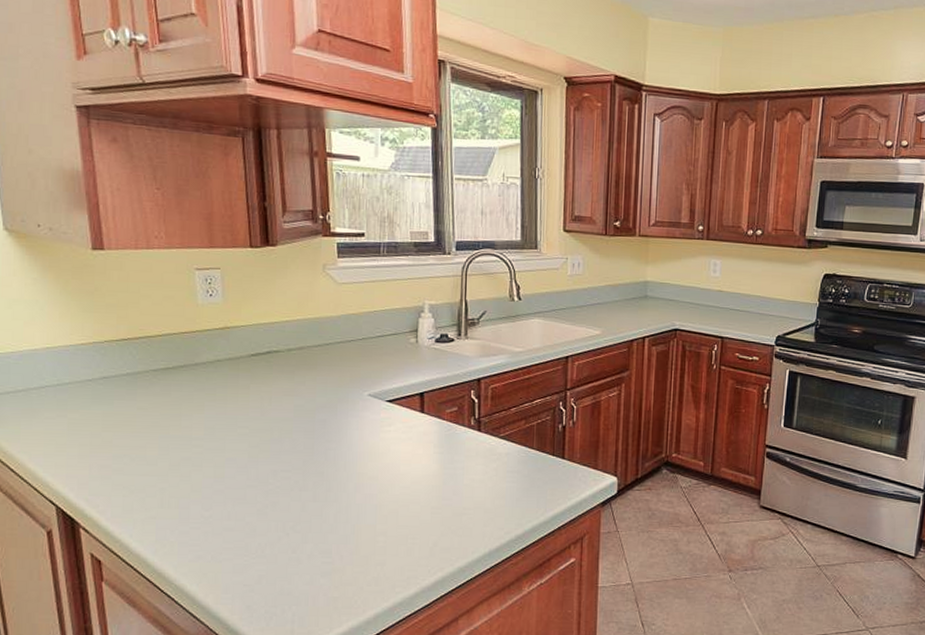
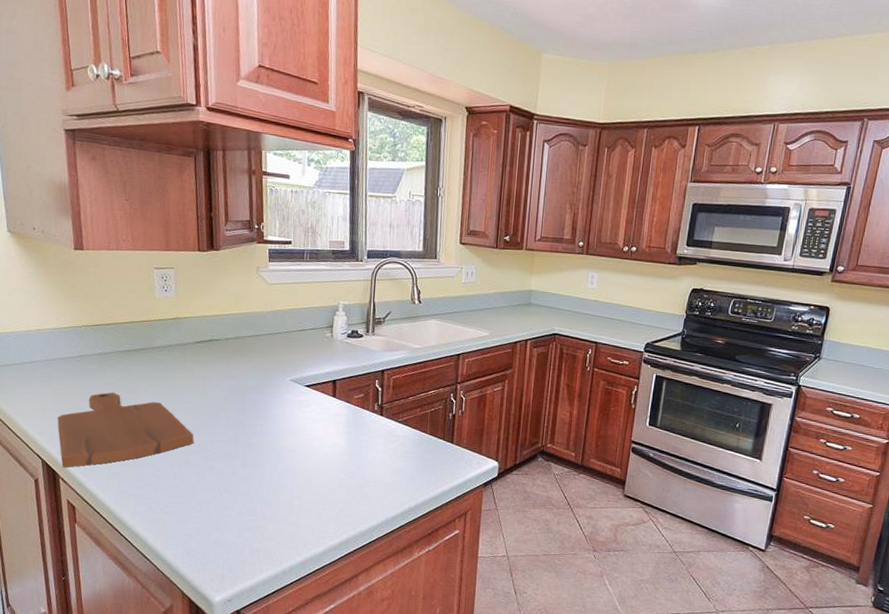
cutting board: none [75,419,251,515] -> present [57,392,194,468]

